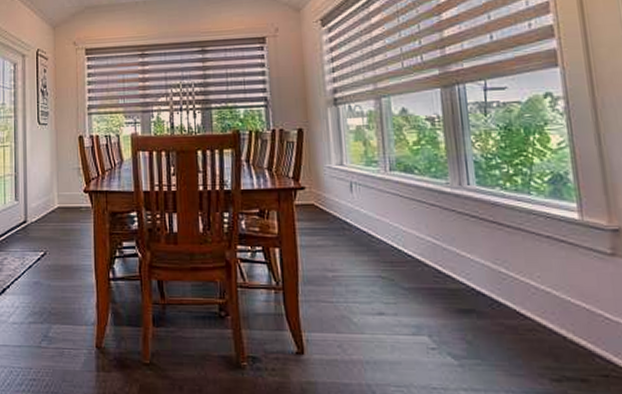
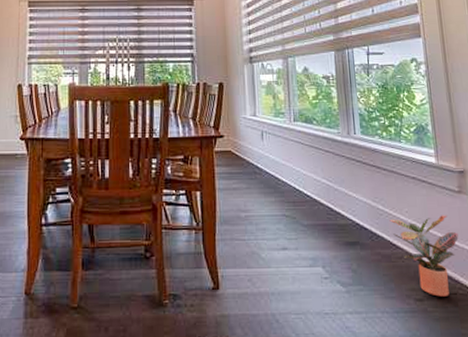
potted plant: none [515,282,612,379] -> present [389,215,459,297]

